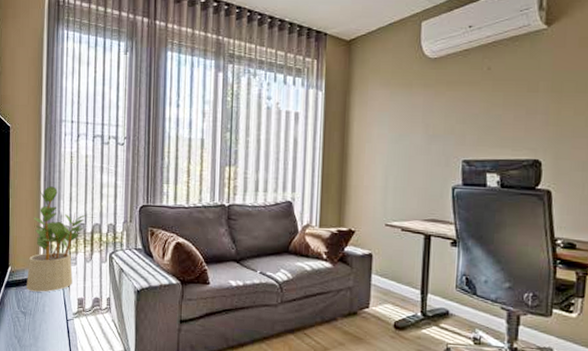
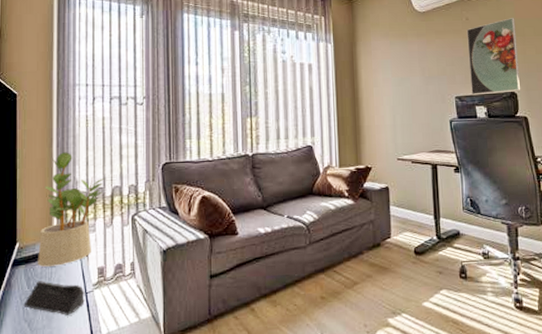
speaker: none [14,303,66,338] -> present [23,281,85,315]
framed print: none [483,69,552,160] -> present [466,18,521,95]

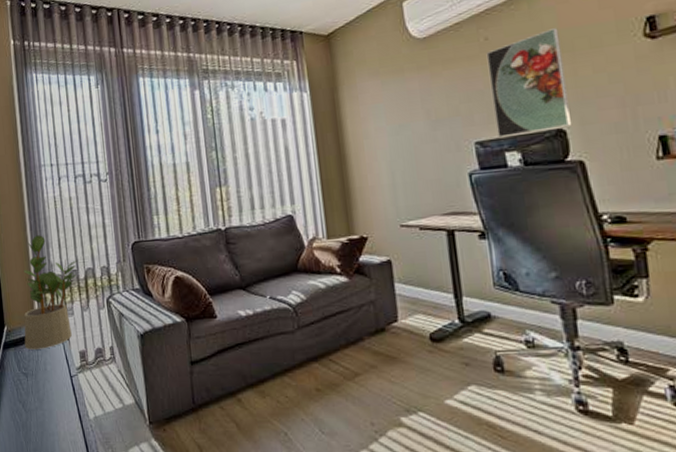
speaker: present [23,281,85,315] -> none [16,363,71,398]

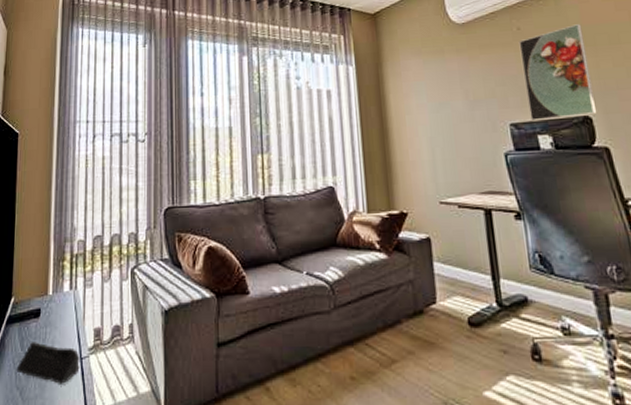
speaker: none [16,363,71,398] -> present [16,342,80,384]
potted plant: present [24,235,78,350] -> none [32,195,104,326]

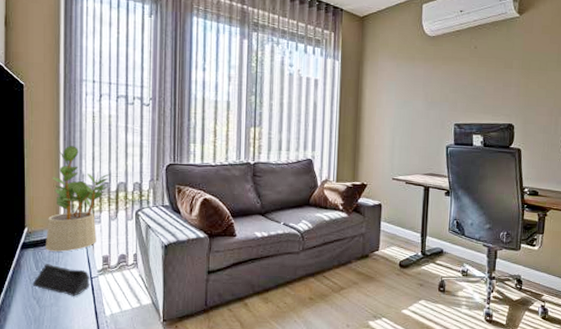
potted plant: none [32,195,104,326] -> present [46,146,111,252]
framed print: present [518,24,597,122] -> none [471,50,523,124]

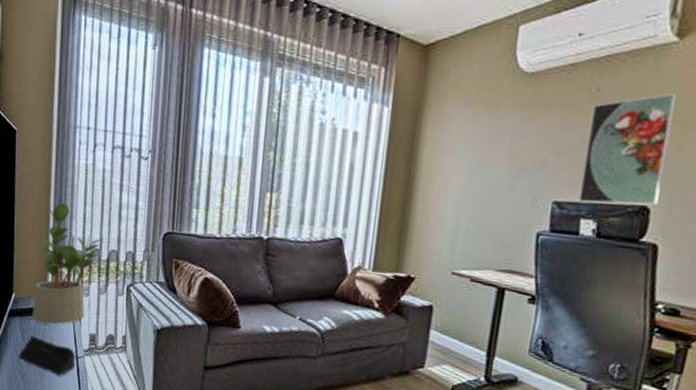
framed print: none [471,50,523,124] -> present [579,94,678,206]

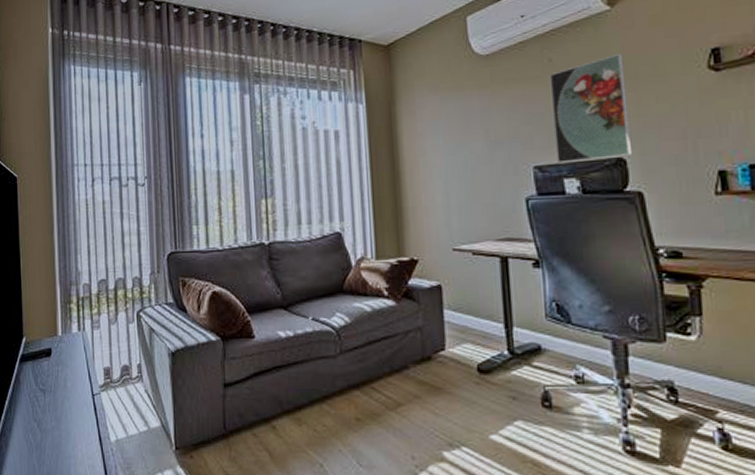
speaker: present [18,335,76,376] -> none [32,379,92,418]
potted plant: present [32,203,102,325] -> none [44,240,108,364]

